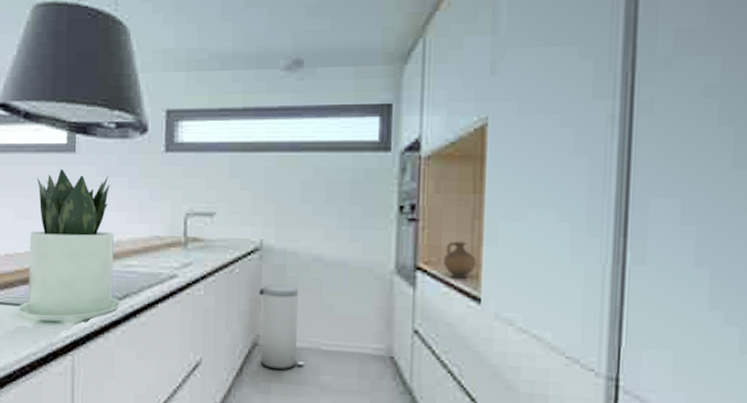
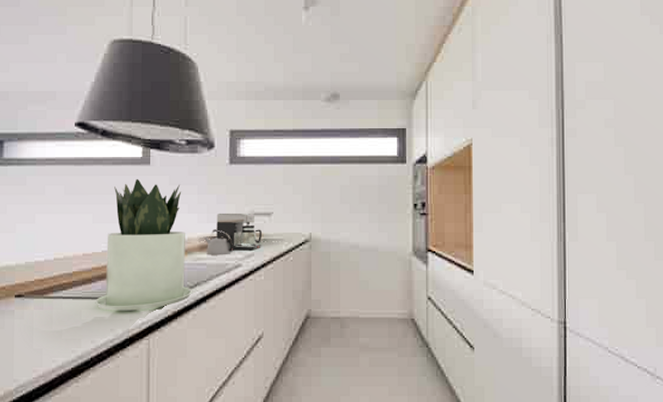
kettle: none [135,231,168,264] -> present [204,229,233,257]
coffee maker: none [149,212,203,260] -> present [216,214,263,252]
pedal bin: present [259,283,305,371] -> none [309,267,347,337]
ceramic jug: present [443,241,477,278] -> none [446,229,470,256]

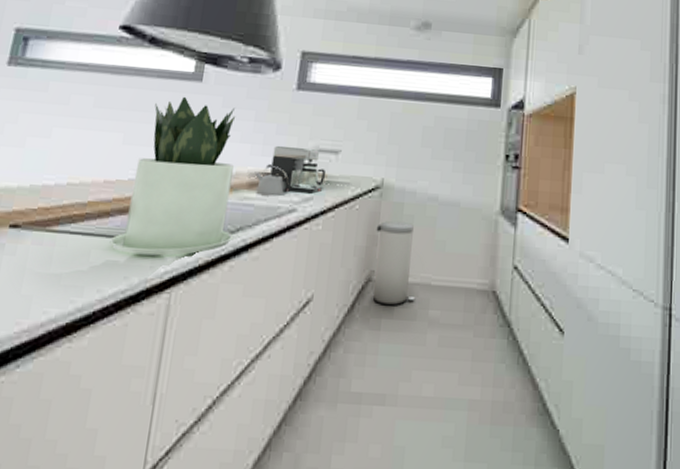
pedal bin: none [309,267,347,337] -> present [372,220,416,306]

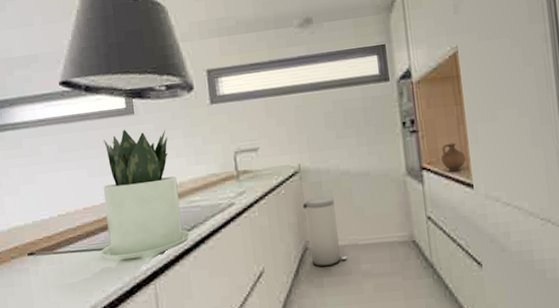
kettle: present [255,164,290,197] -> none [195,170,224,198]
coffee maker: present [270,146,326,195] -> none [204,151,252,190]
ceramic jug: none [539,188,566,220] -> present [440,142,466,172]

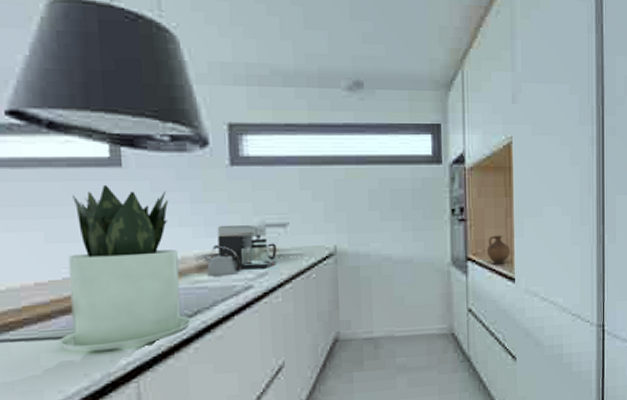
kettle: none [195,170,224,198] -> present [203,245,241,278]
coffee maker: none [204,151,252,190] -> present [217,225,277,270]
pedal bin: present [302,196,348,268] -> none [336,283,382,361]

